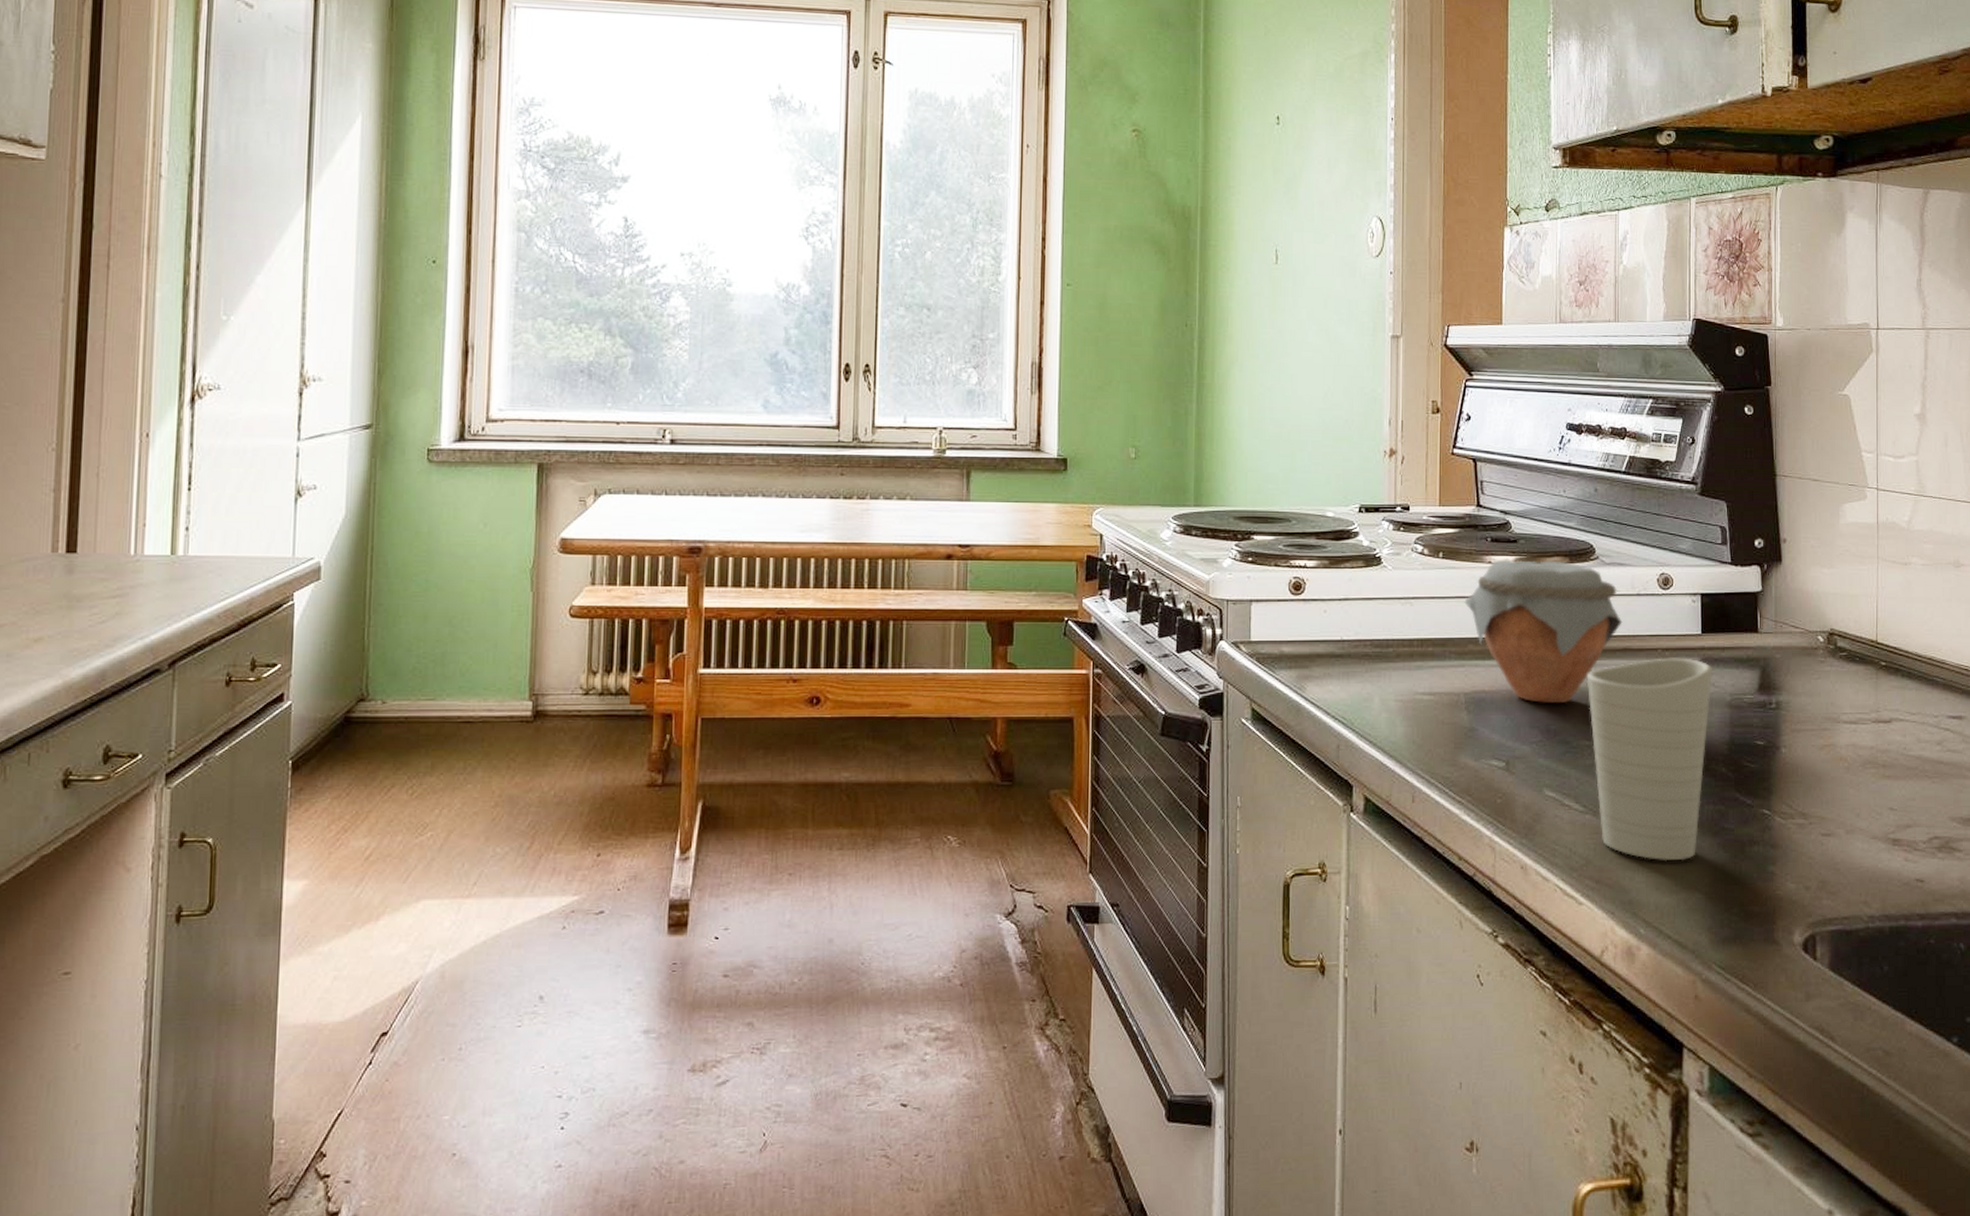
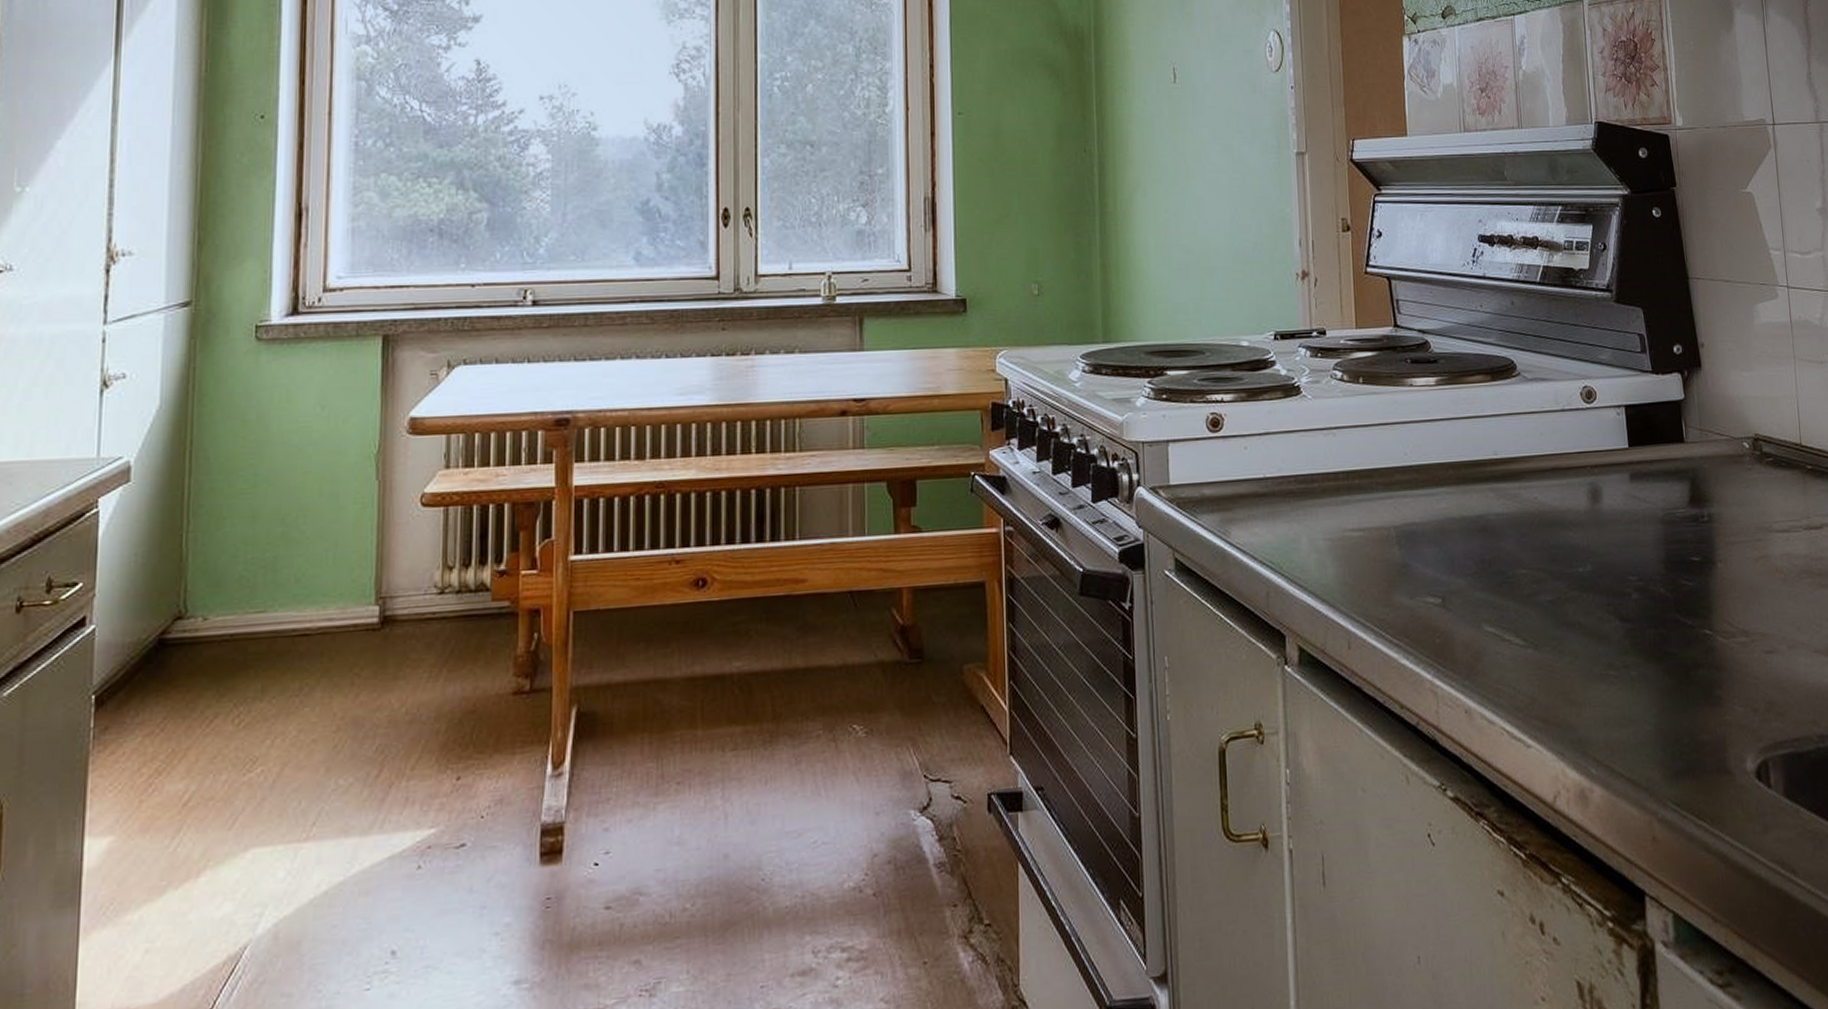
jar: present [1464,559,1623,703] -> none [1388,379,1549,532]
cup: present [1586,658,1712,861] -> none [1517,474,1643,693]

